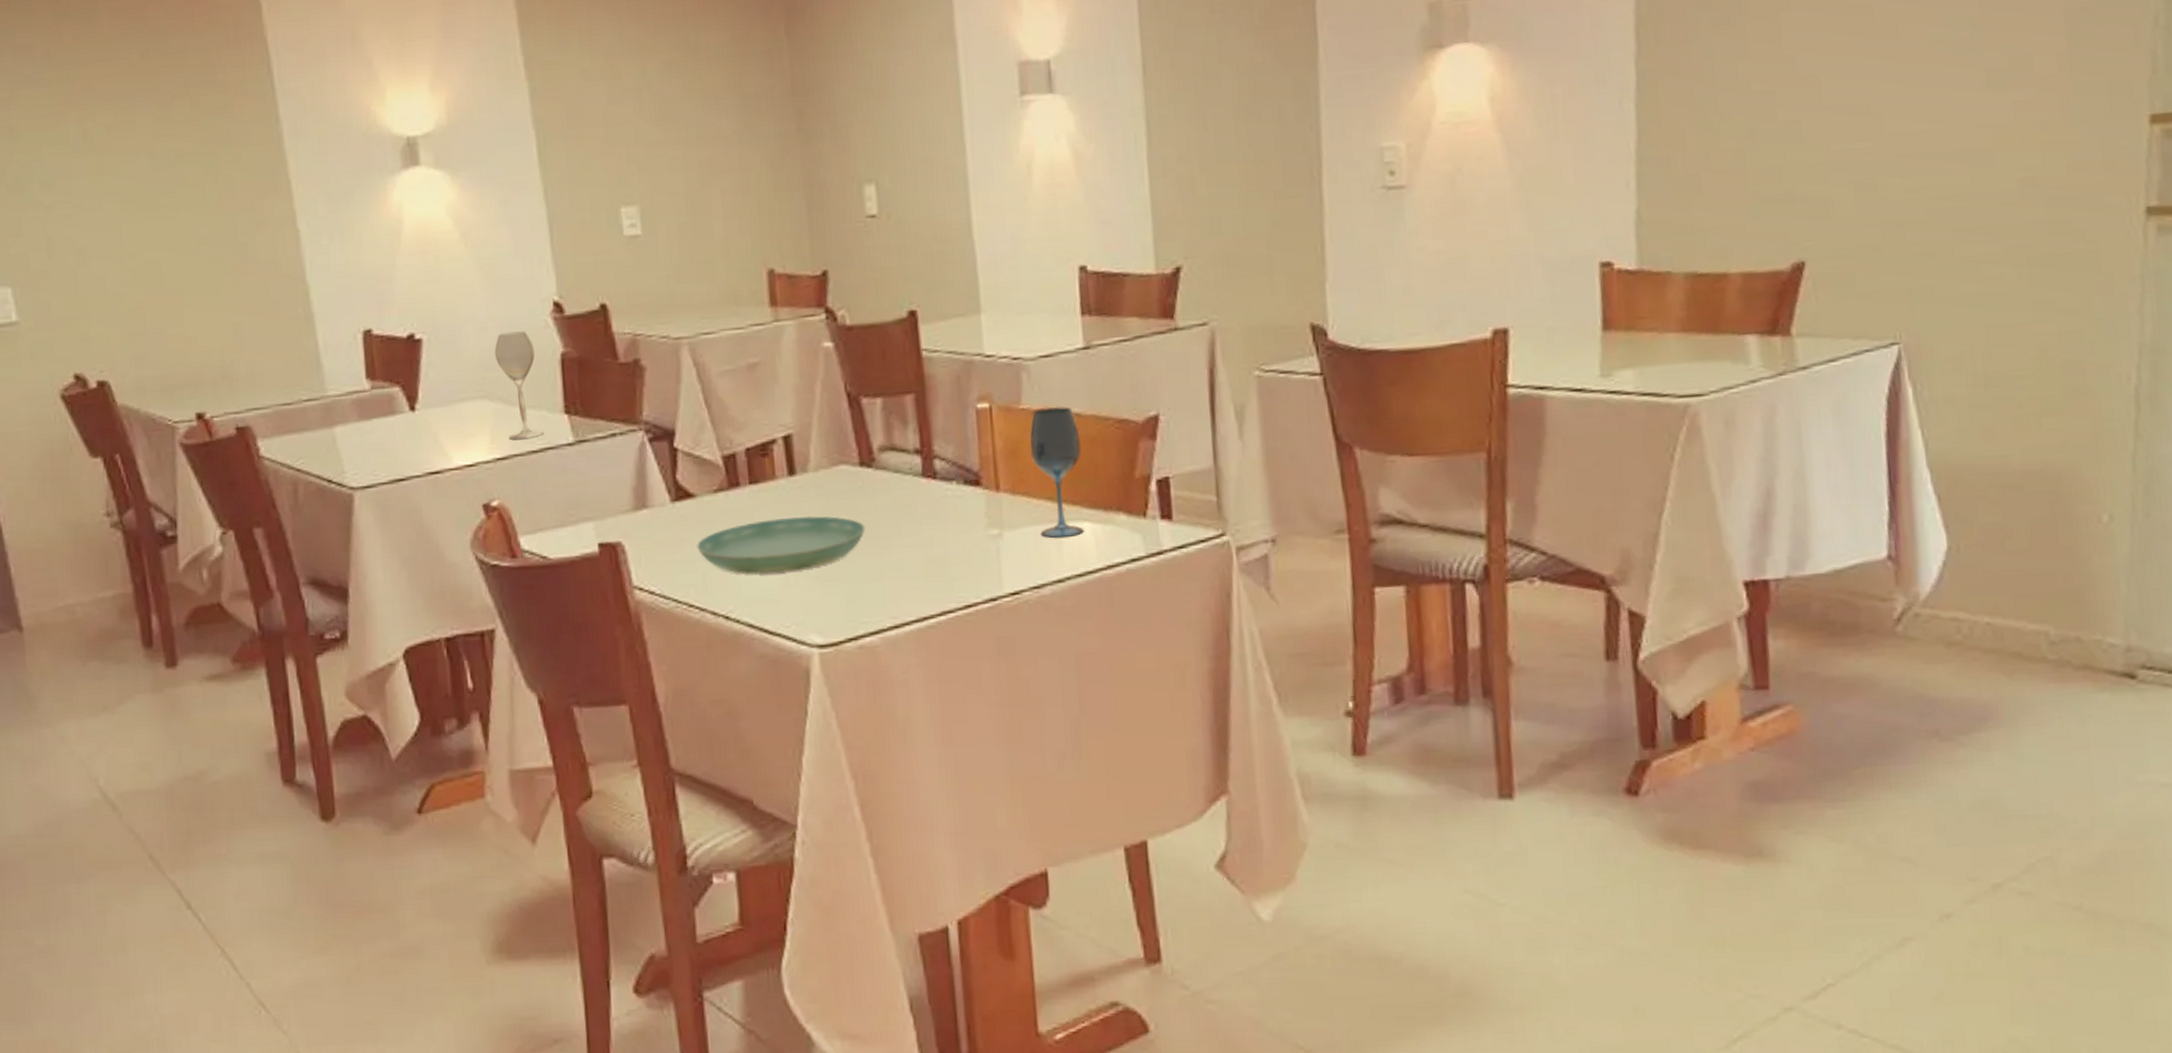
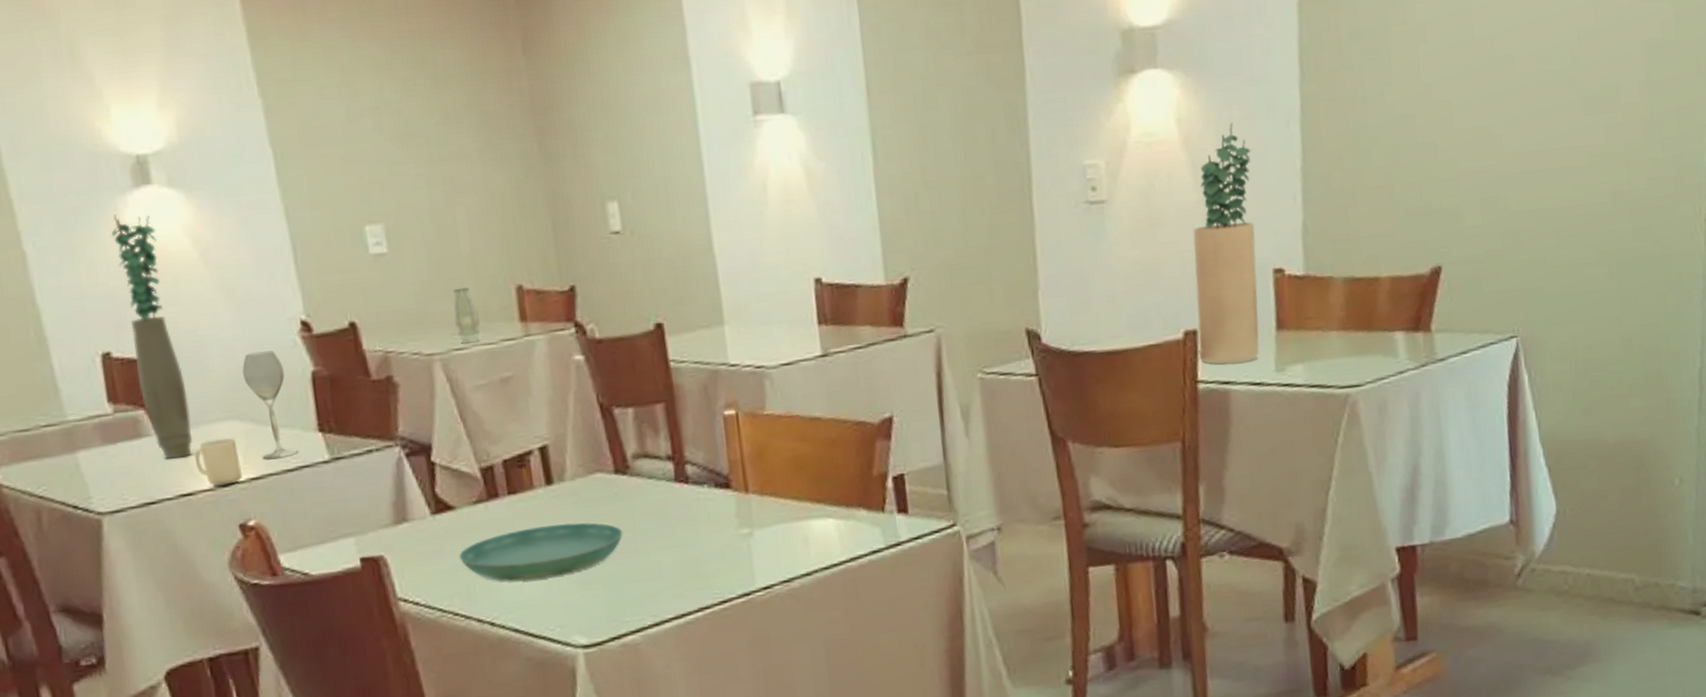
vase: none [379,195,444,437] -> present [111,215,193,460]
cup: none [444,417,489,465] -> present [194,438,242,486]
vase: none [702,270,729,328] -> present [451,287,480,344]
wineglass: present [1029,406,1085,539] -> none [774,411,829,535]
vase: none [1505,102,1582,368] -> present [1192,123,1260,365]

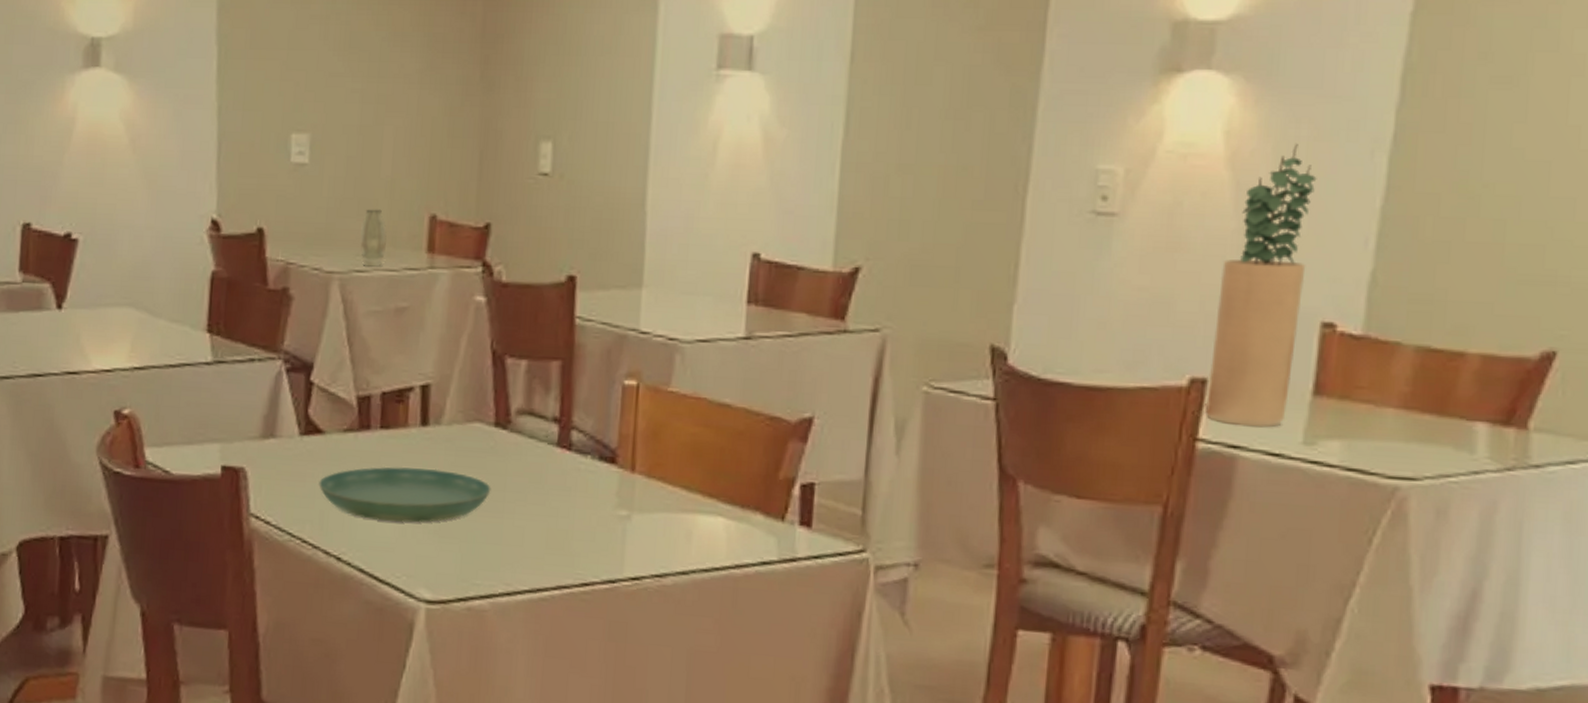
vase: present [111,215,193,460] -> none [49,92,96,337]
cup: present [194,438,242,486] -> none [86,323,128,370]
wineglass: present [242,350,298,460] -> none [146,243,186,353]

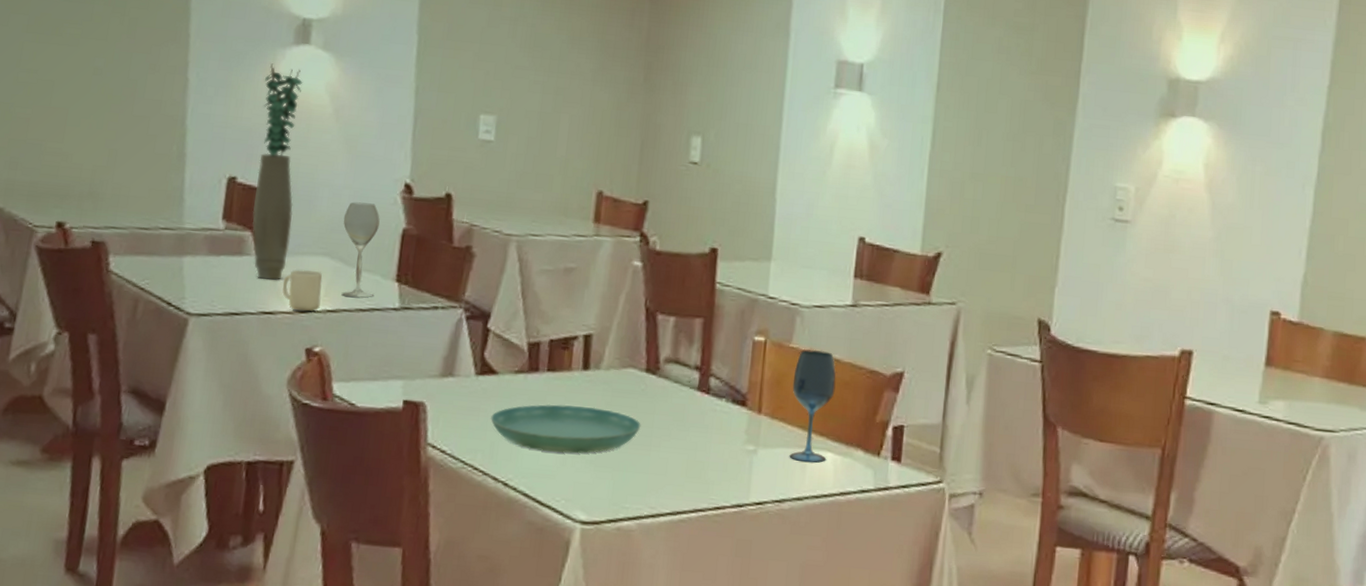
vase: none [49,92,96,337] -> present [252,63,304,280]
cup: none [86,323,128,370] -> present [282,270,323,312]
wineglass: none [146,243,186,353] -> present [341,202,380,299]
vase: present [360,209,387,267] -> none [536,182,560,233]
wineglass: none [671,393,727,530] -> present [789,349,836,463]
vase: present [1206,144,1317,428] -> none [1192,177,1267,390]

